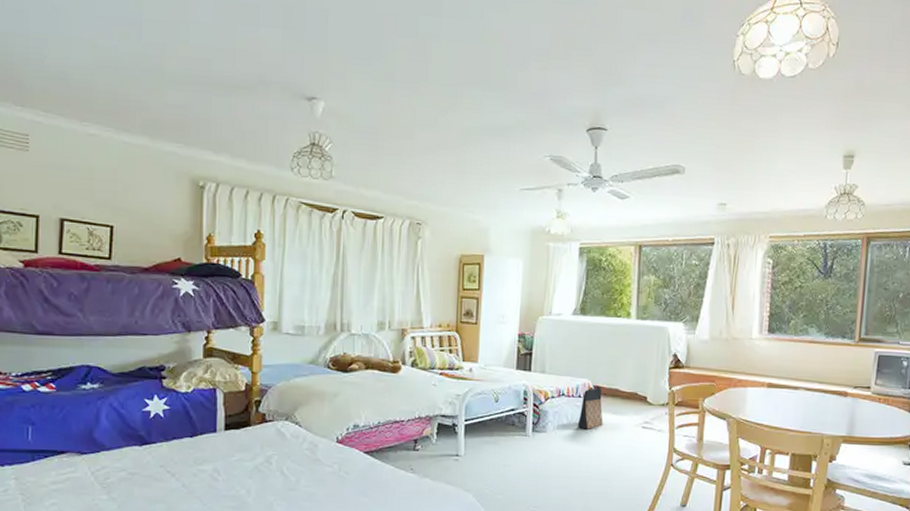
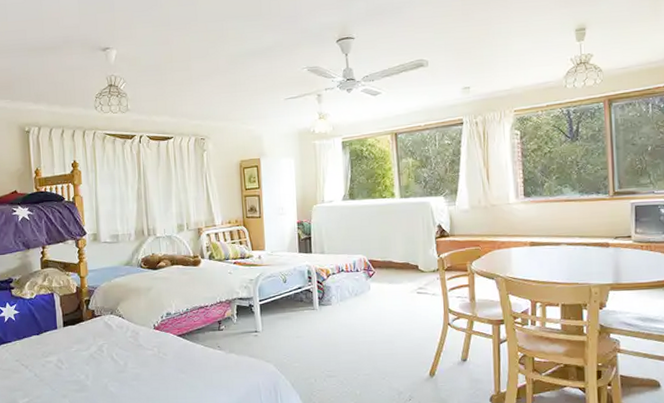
bag: present [577,385,603,429] -> none [358,259,381,299]

